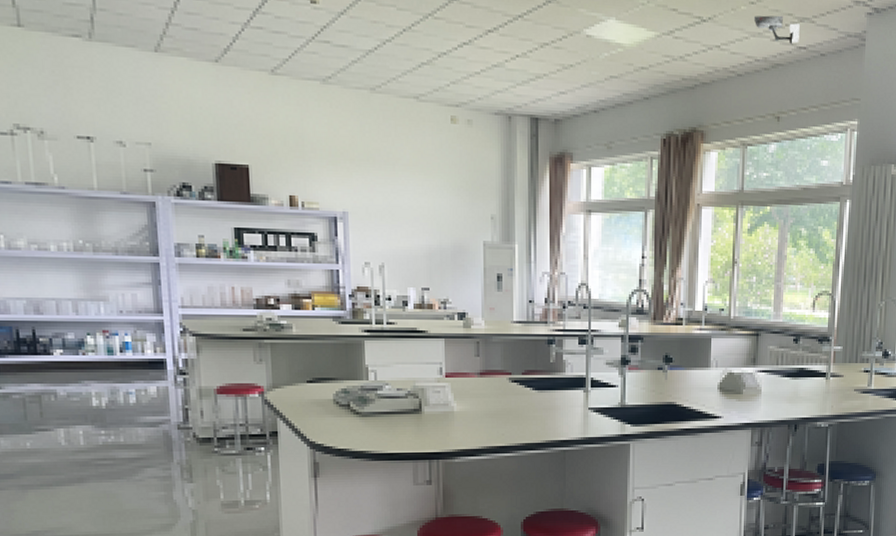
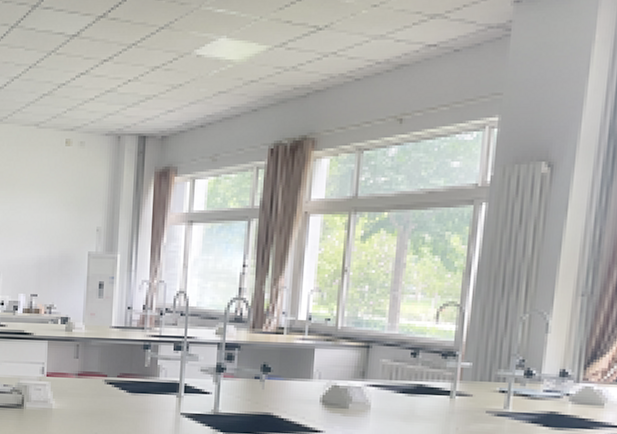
security camera: present [753,15,800,46] -> none [375,14,430,45]

